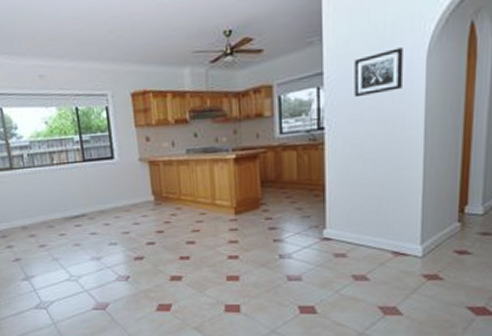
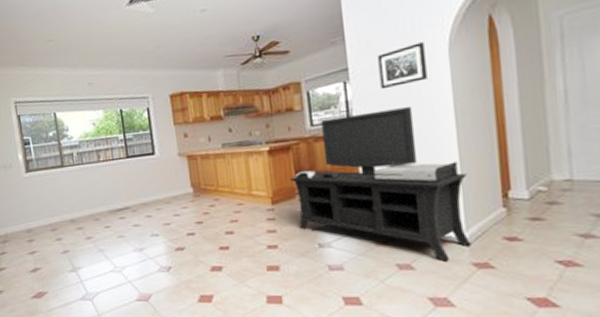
media console: none [255,117,430,273] -> present [290,107,471,261]

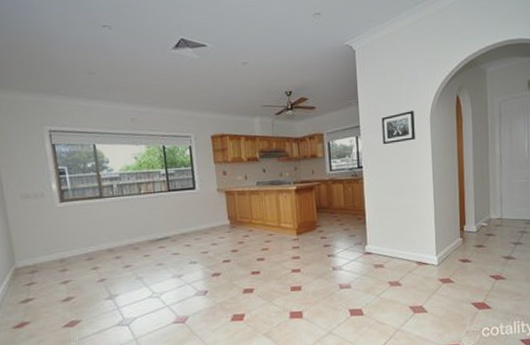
media console: present [290,107,471,261] -> none [312,160,439,278]

